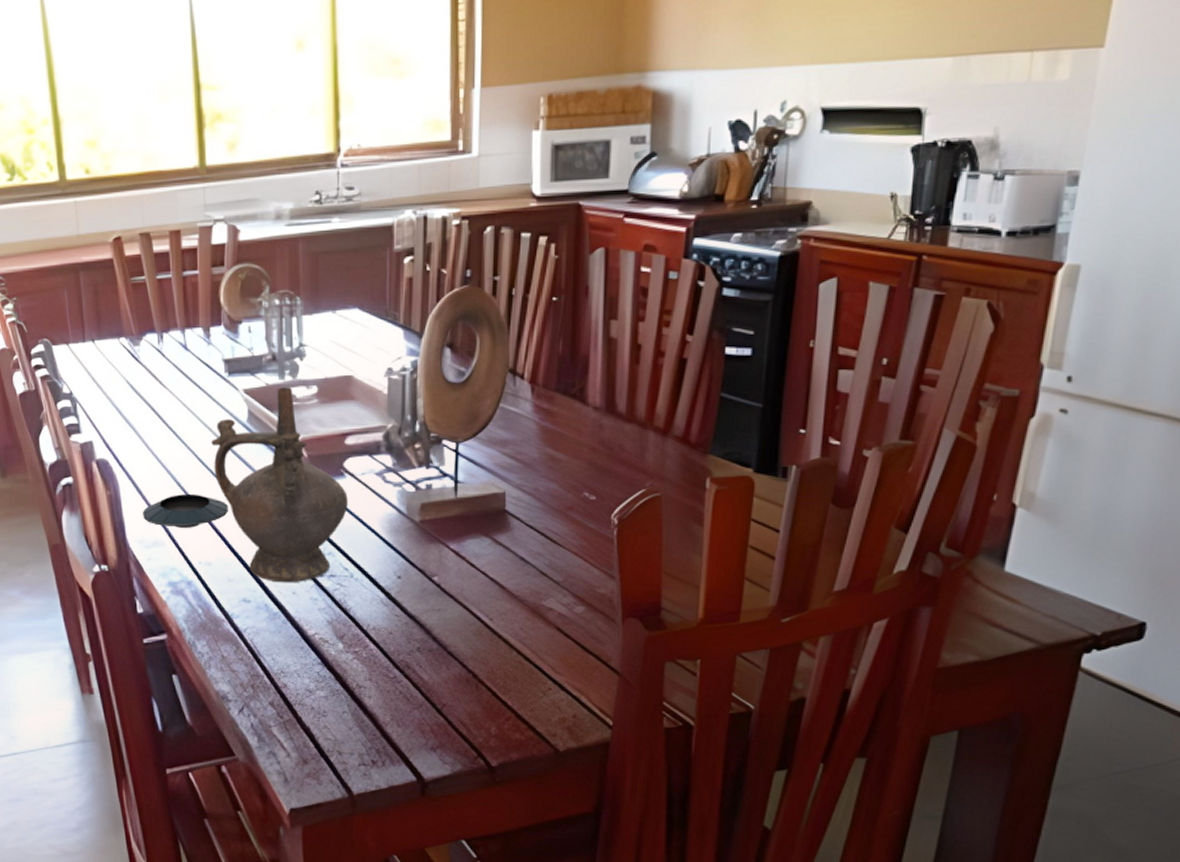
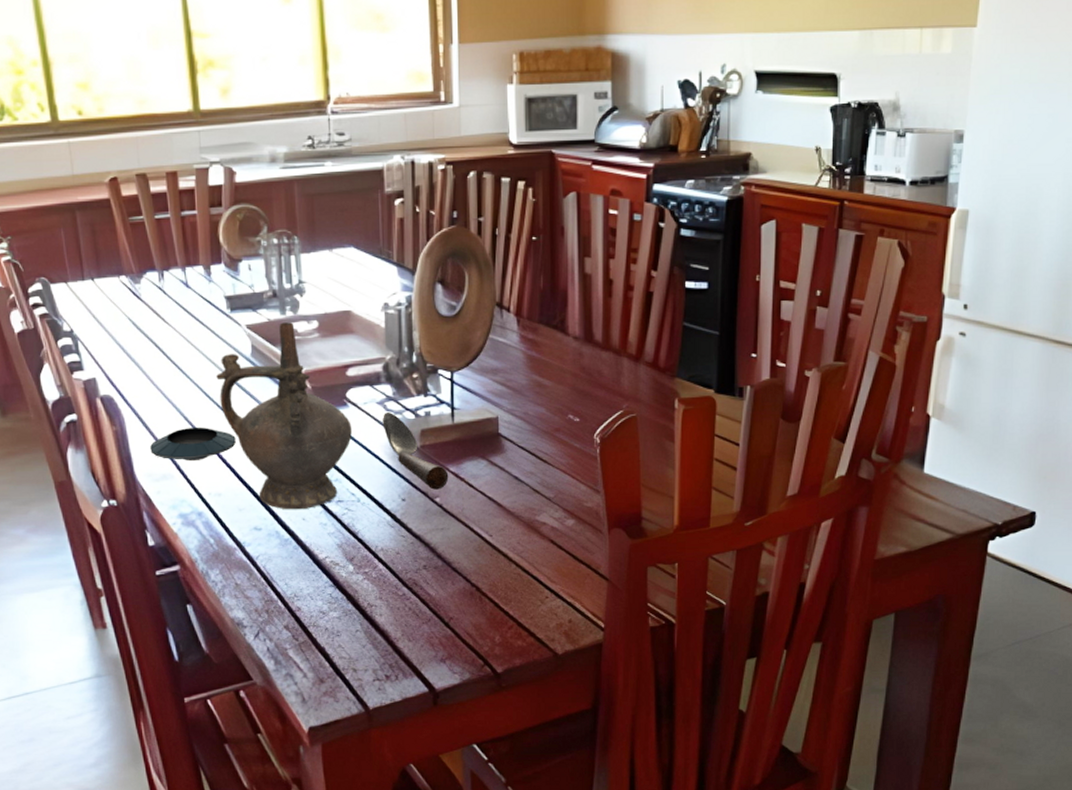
spoon: none [380,484,449,568] -> present [382,412,449,490]

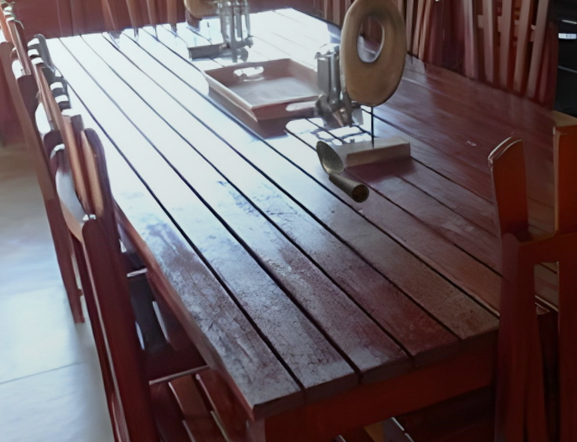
saucer: present [150,427,236,462] -> none [125,153,195,182]
ceremonial vessel: present [216,322,352,510] -> none [180,68,291,221]

